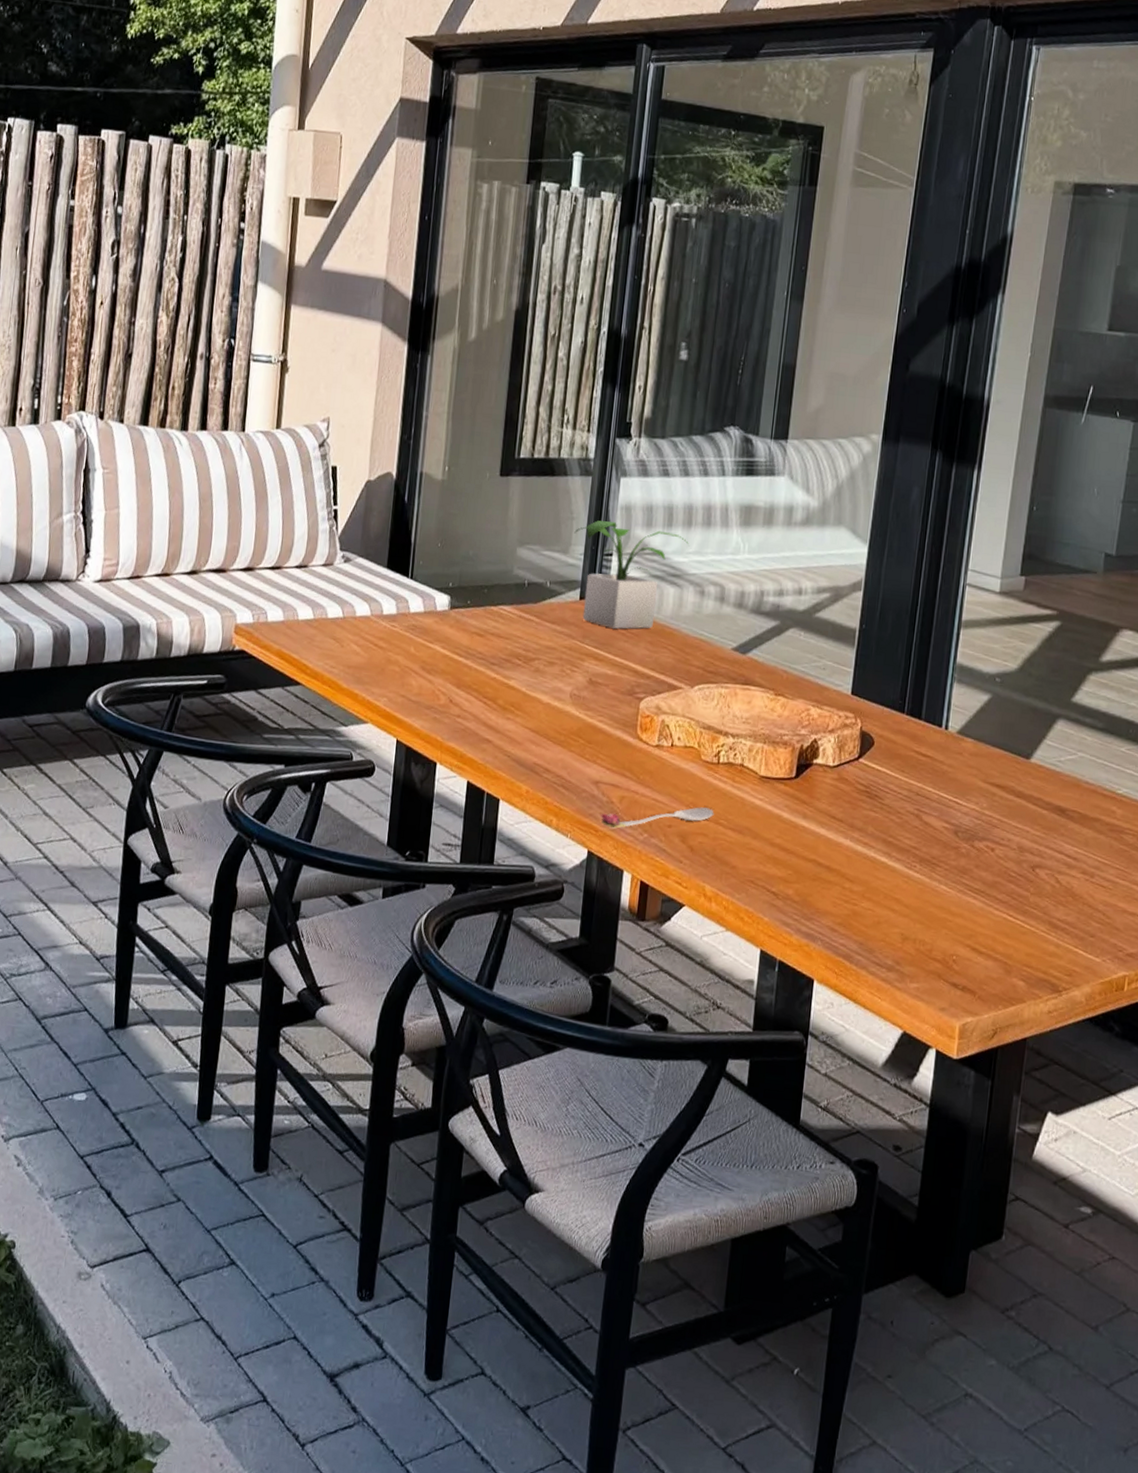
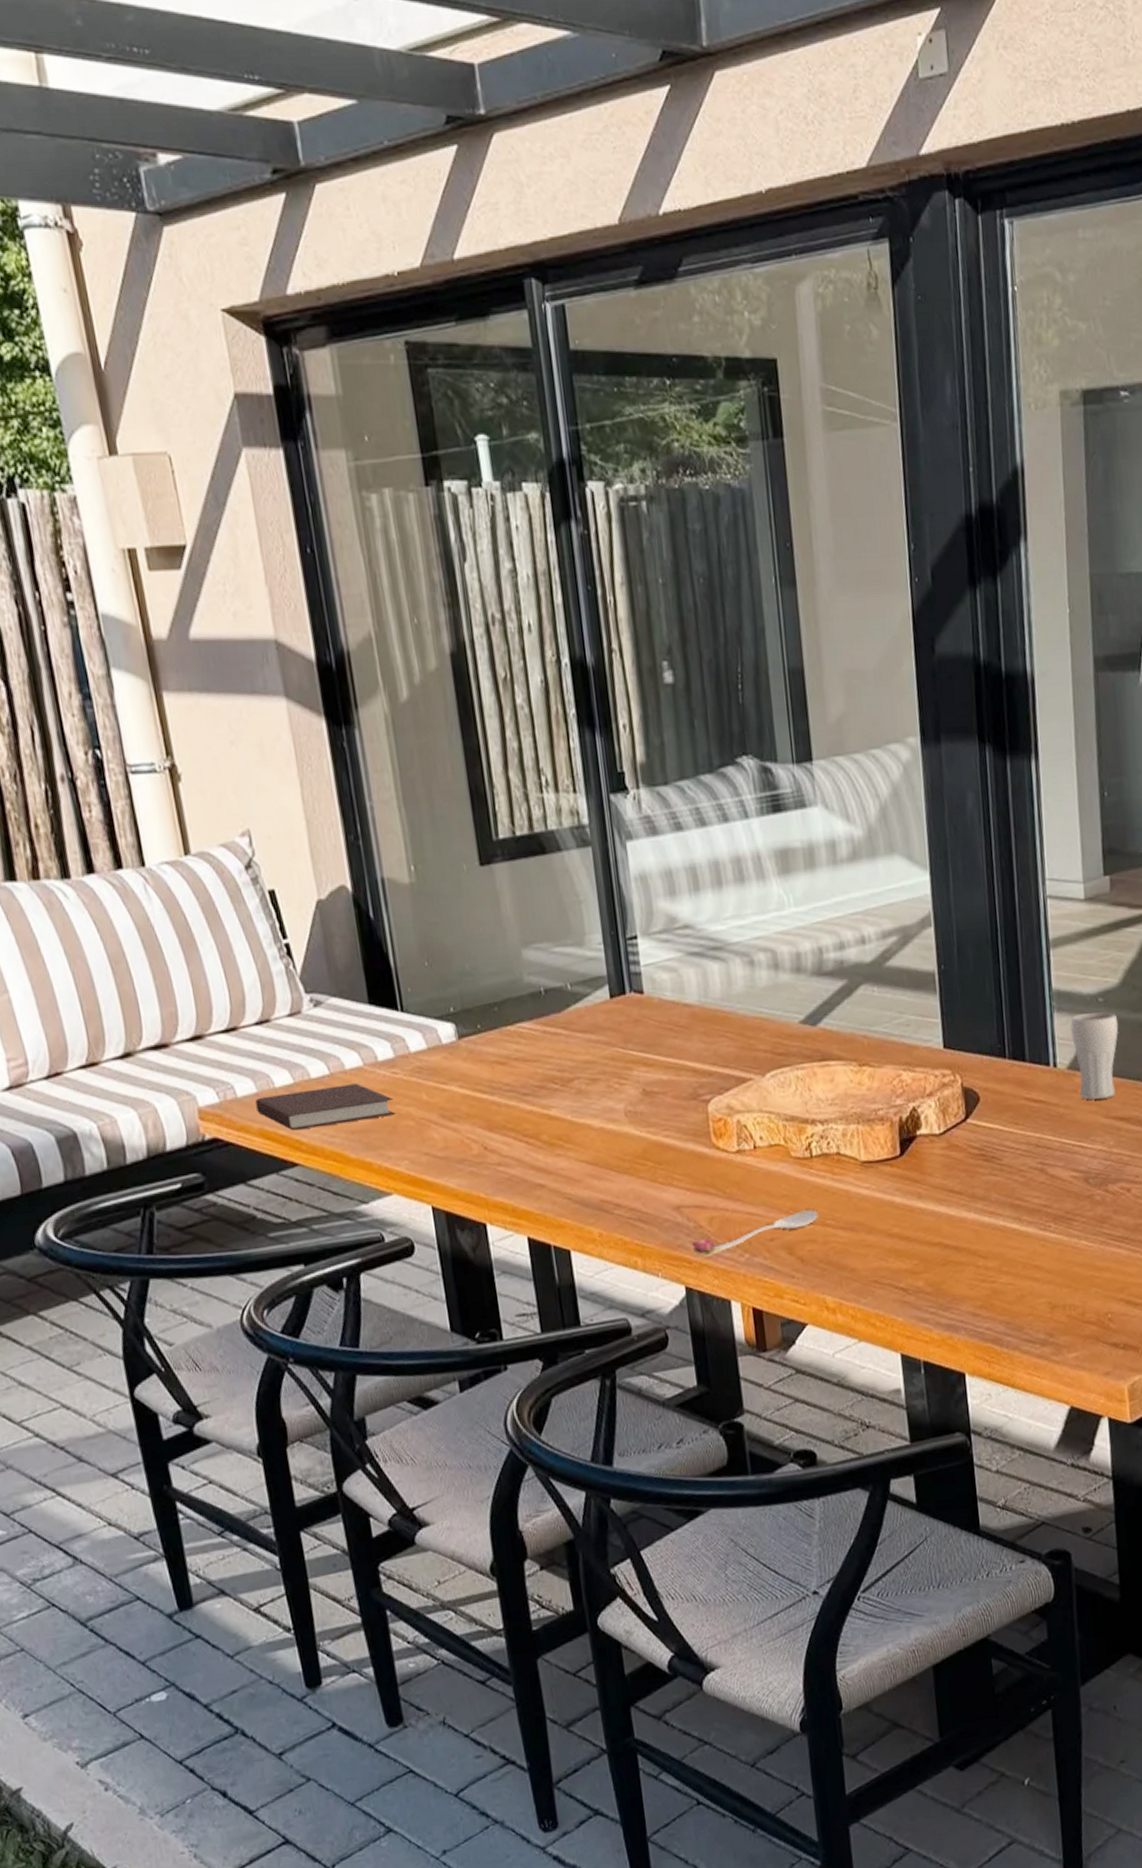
notebook: none [280,625,387,660] -> present [255,1083,396,1131]
potted plant: present [574,520,689,629] -> none [585,897,724,1026]
drinking glass: none [963,688,1011,766] -> present [1070,1012,1119,1100]

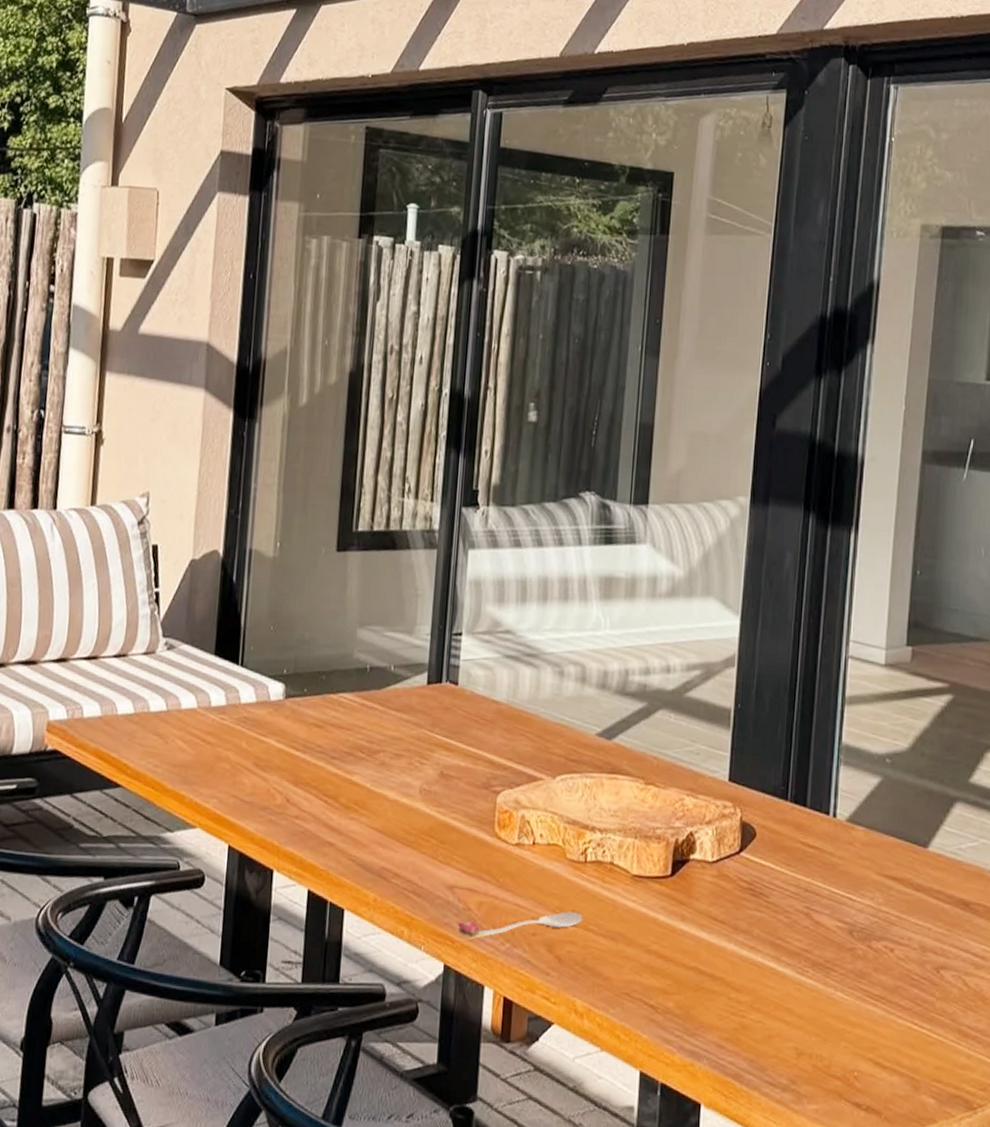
notebook: present [255,1083,396,1131] -> none [97,720,216,757]
drinking glass: present [1070,1012,1119,1100] -> none [854,771,903,856]

